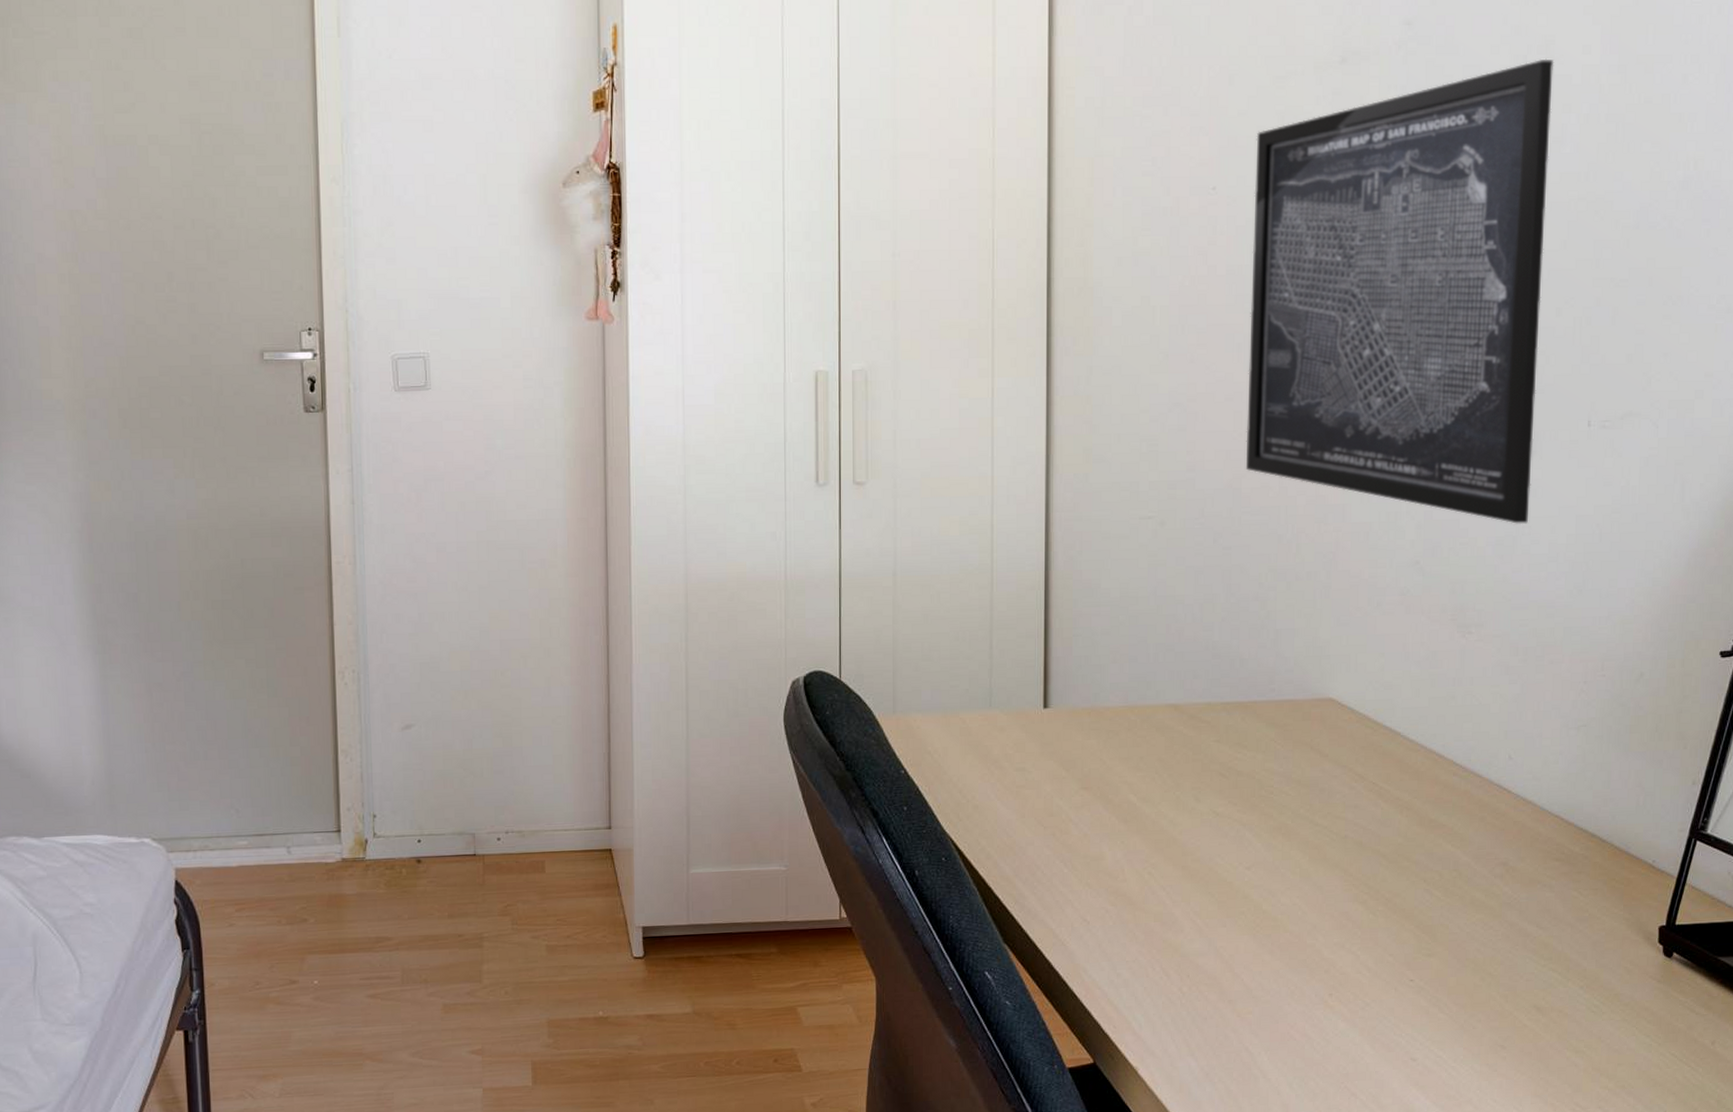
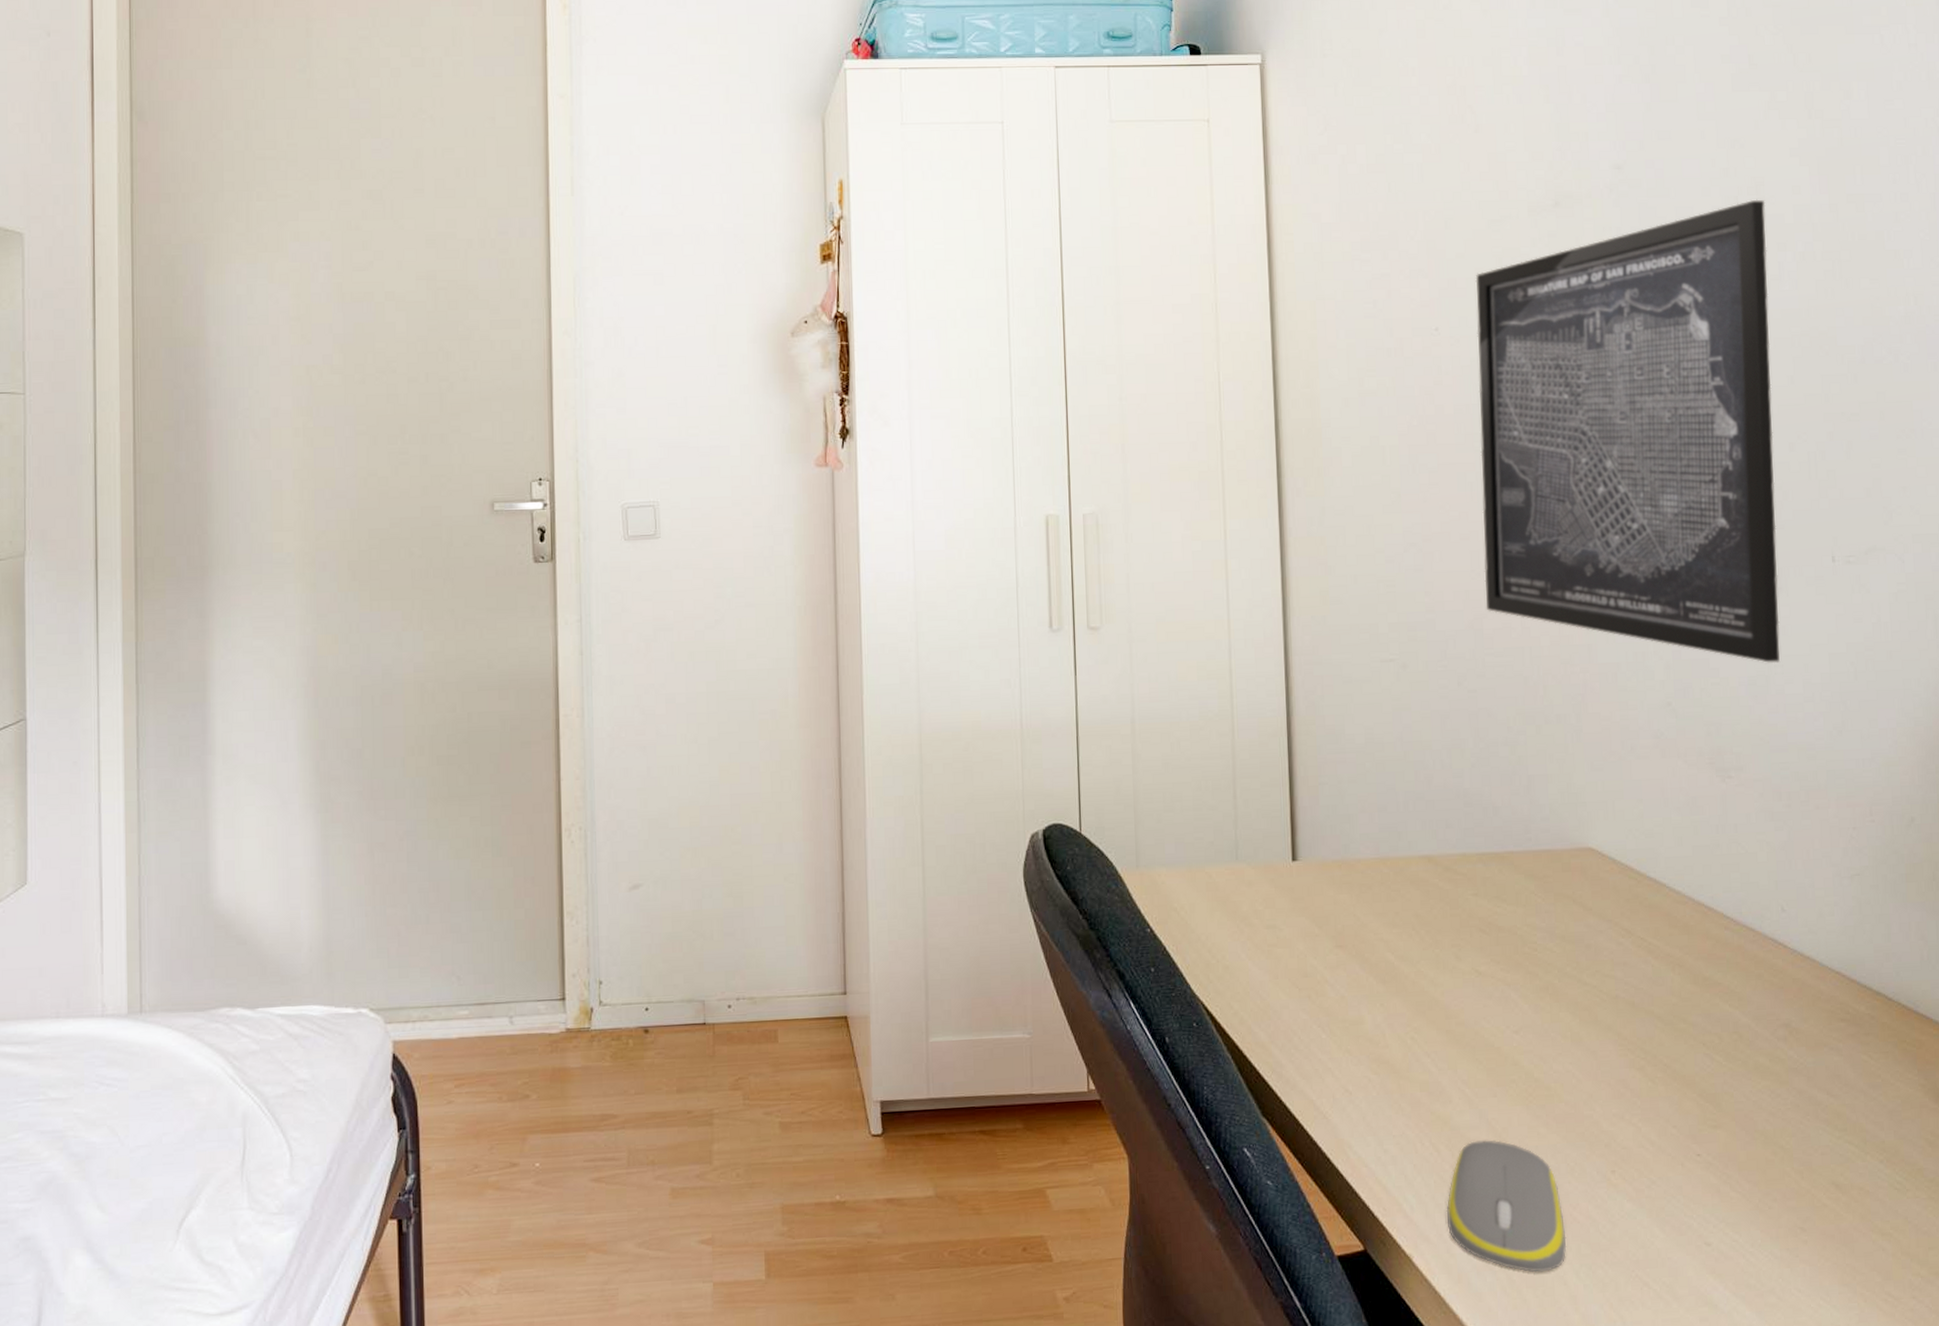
computer mouse: none [1172,966,1283,1084] -> present [1446,1140,1567,1273]

